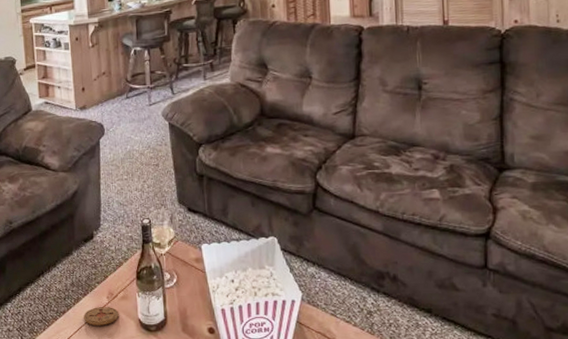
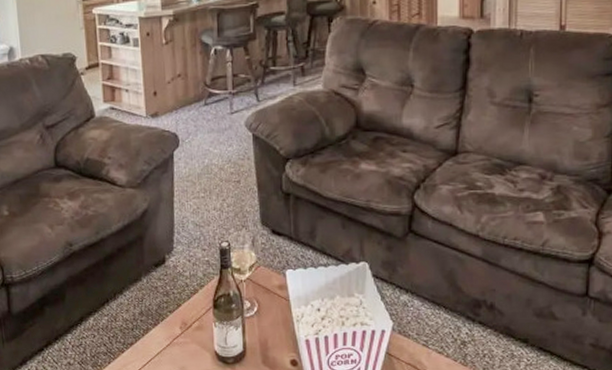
coaster: present [83,306,119,326] -> none [153,337,193,358]

